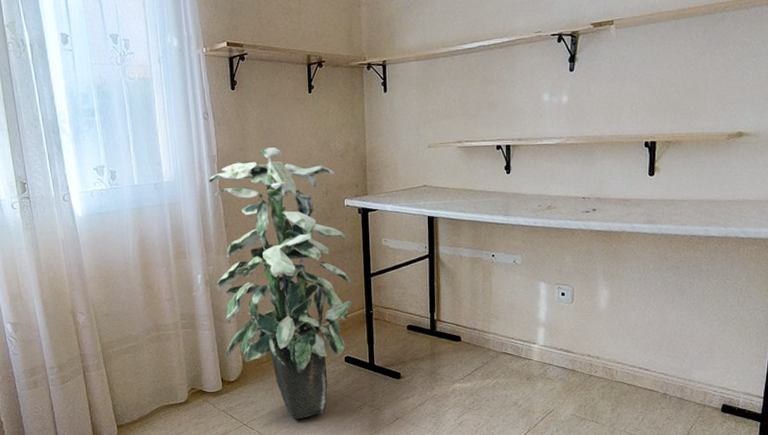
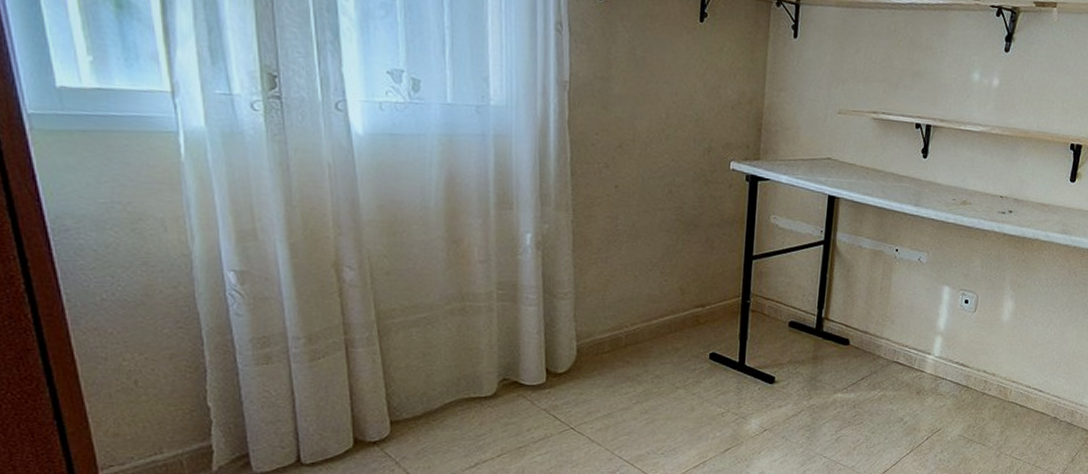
indoor plant: present [208,147,354,420] -> none [550,82,728,426]

